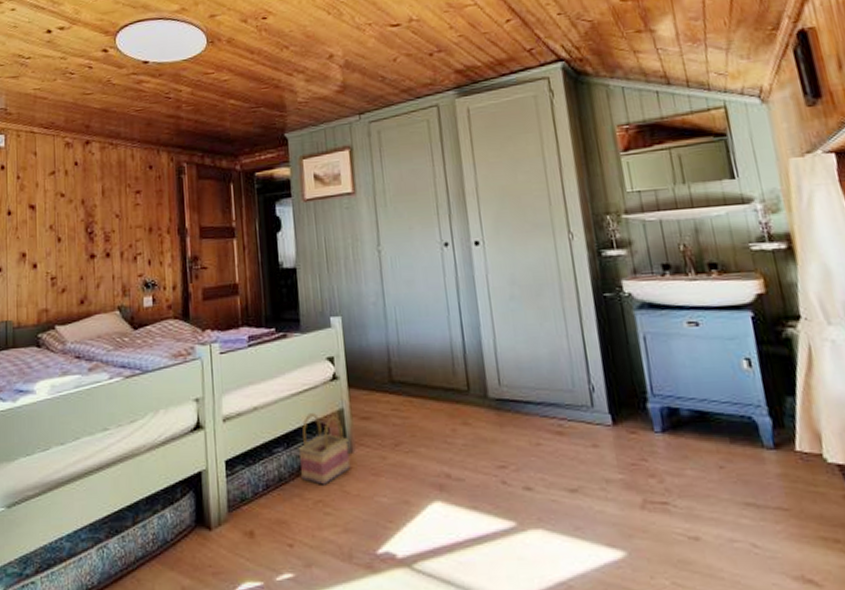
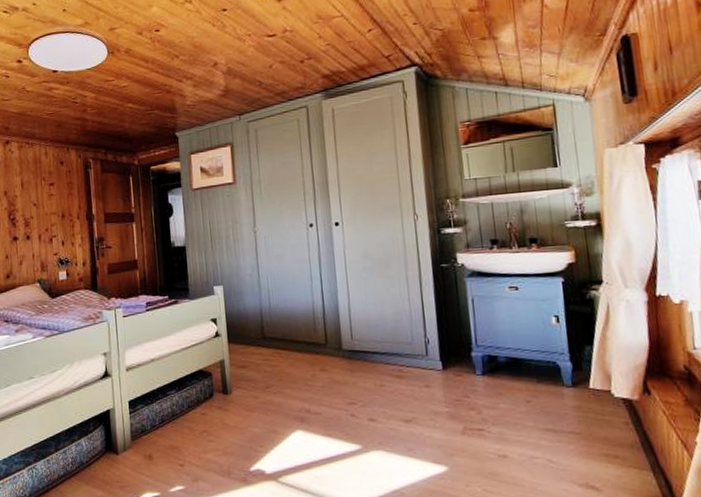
basket: present [299,413,351,485] -> none [188,363,230,419]

